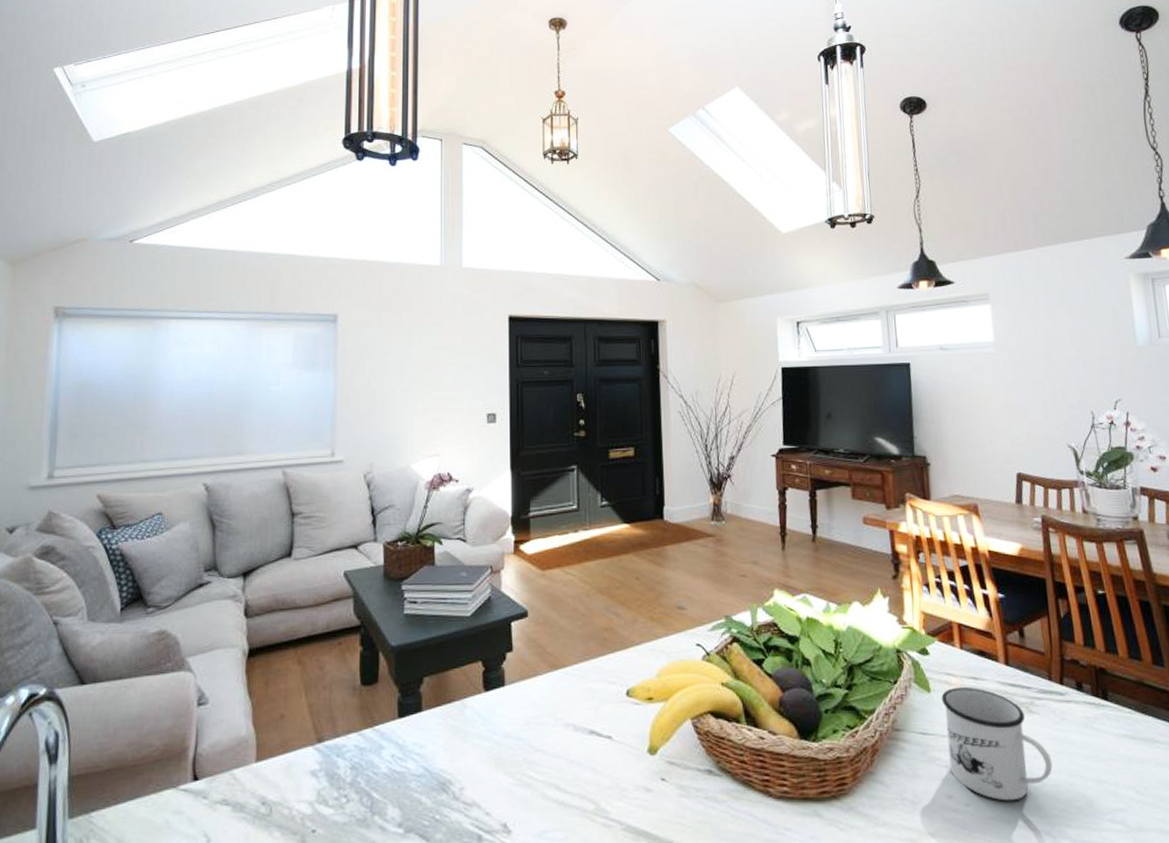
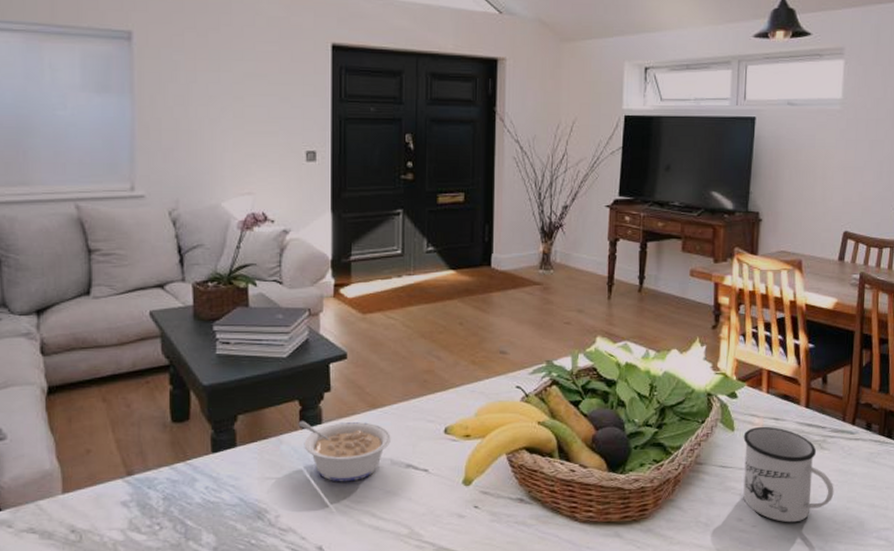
legume: none [482,683,574,751] -> present [298,421,392,482]

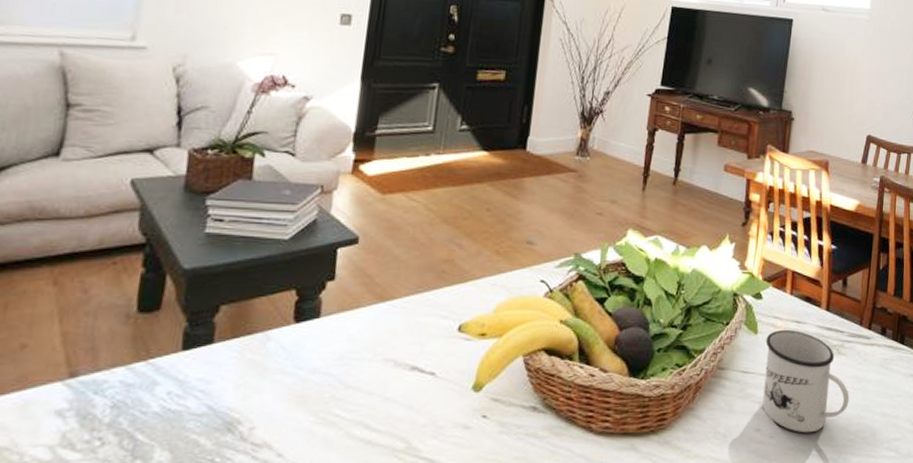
legume: present [298,421,392,482] -> none [291,314,399,387]

